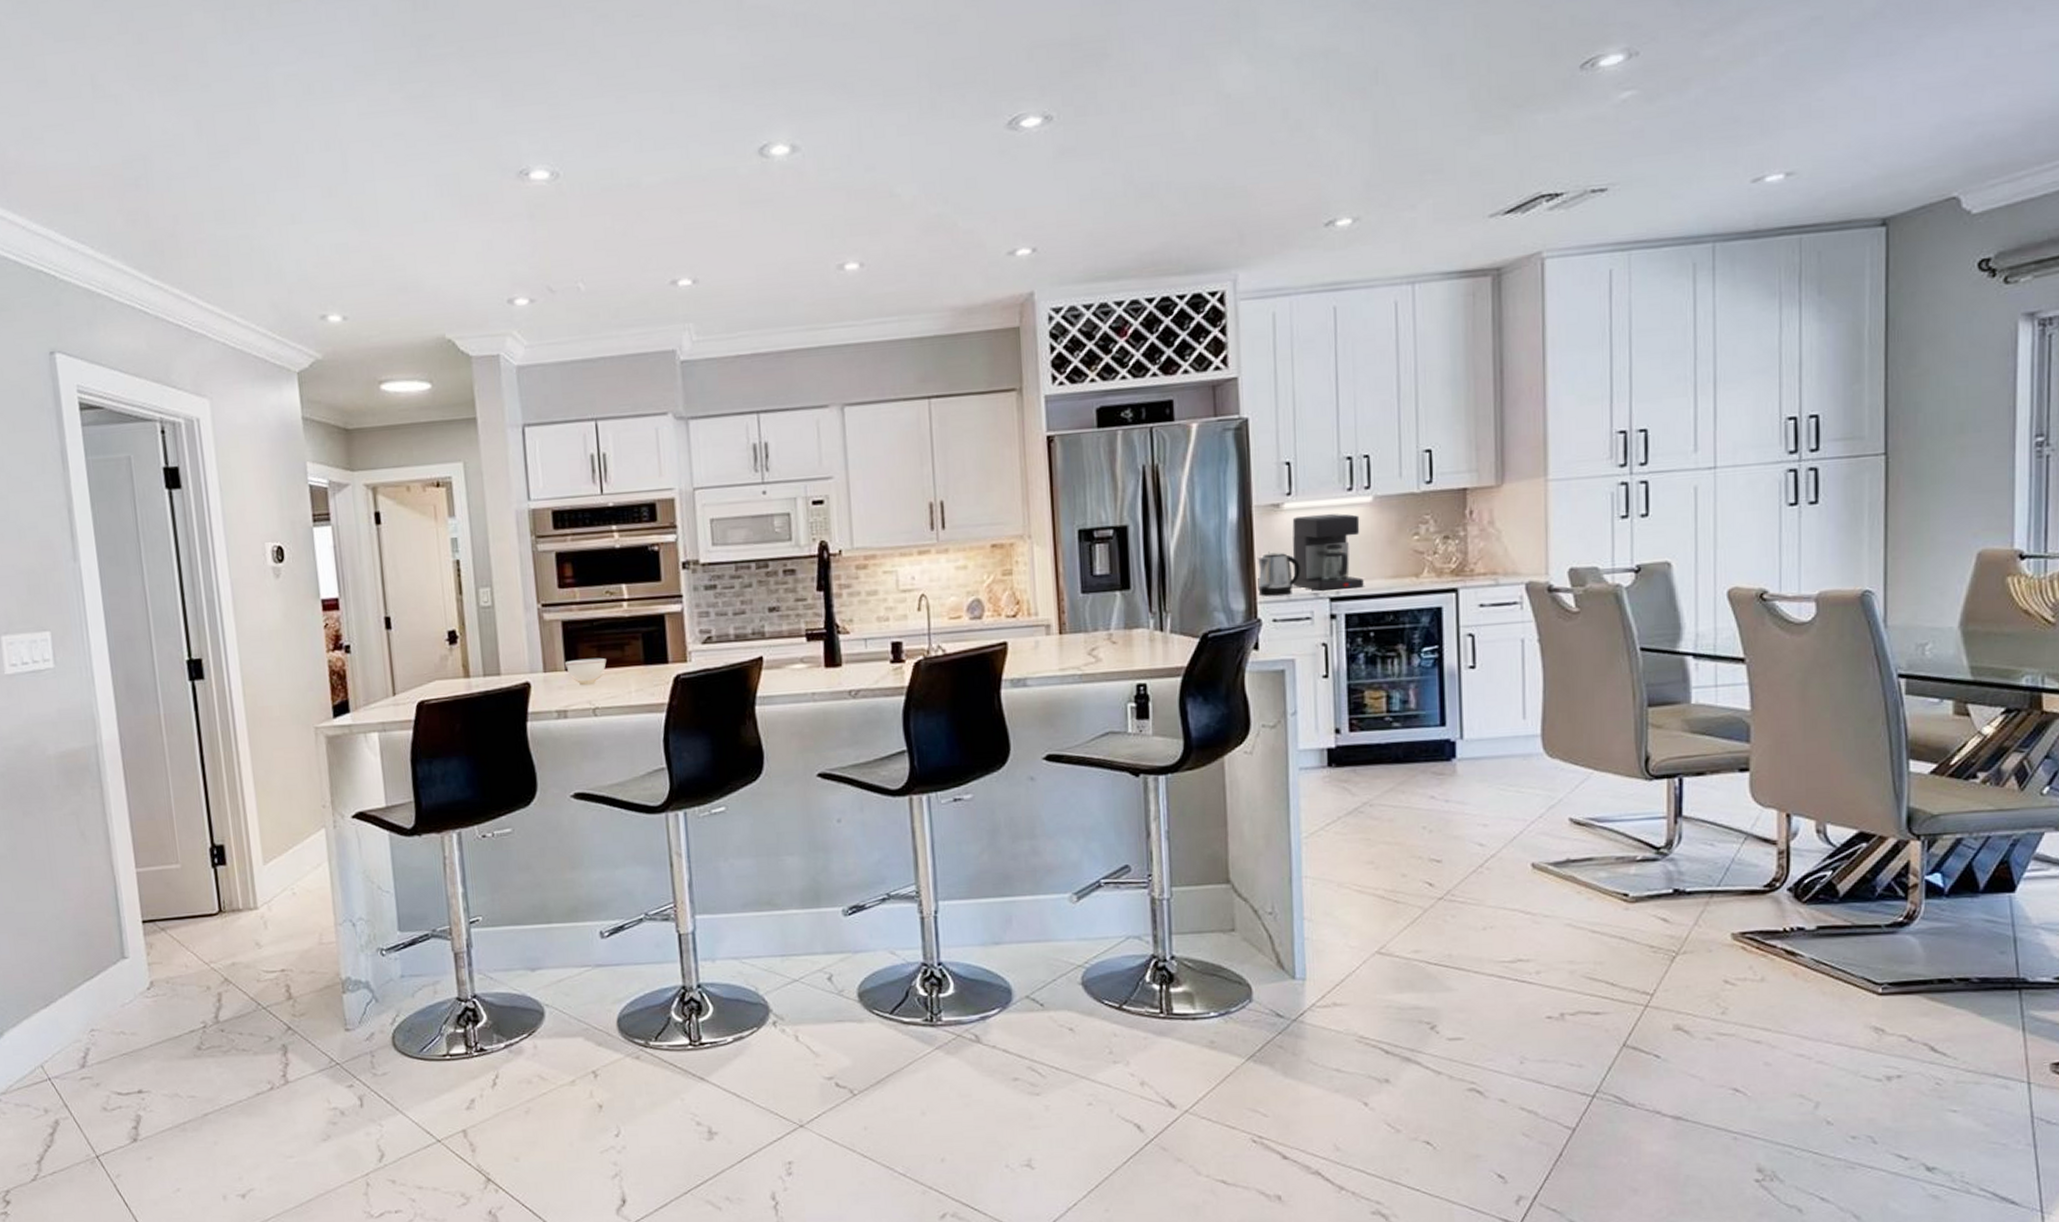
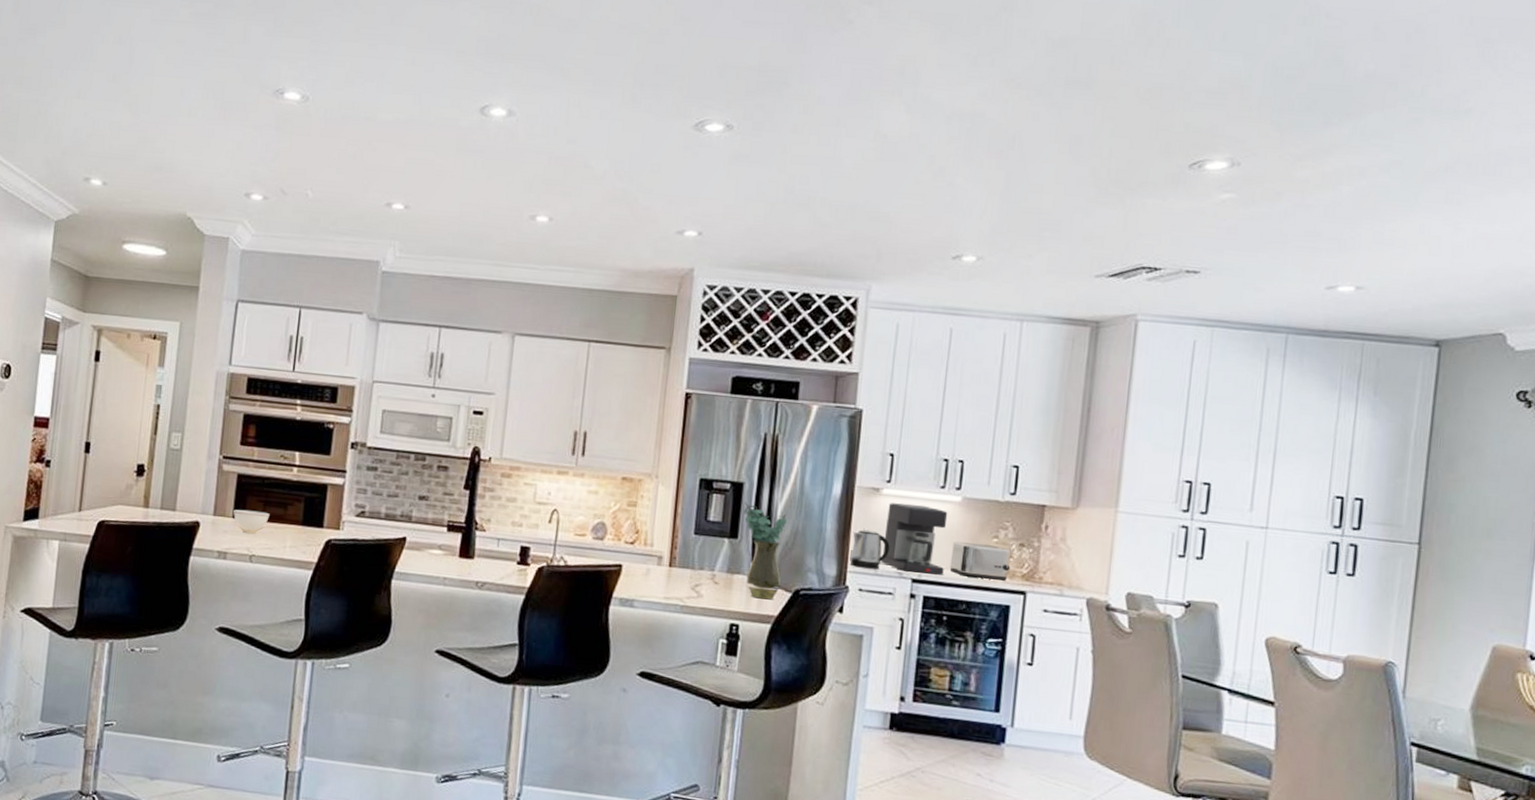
vase: none [1132,546,1186,651] -> present [744,502,788,600]
toaster: none [1369,543,1437,584] -> present [949,541,1011,581]

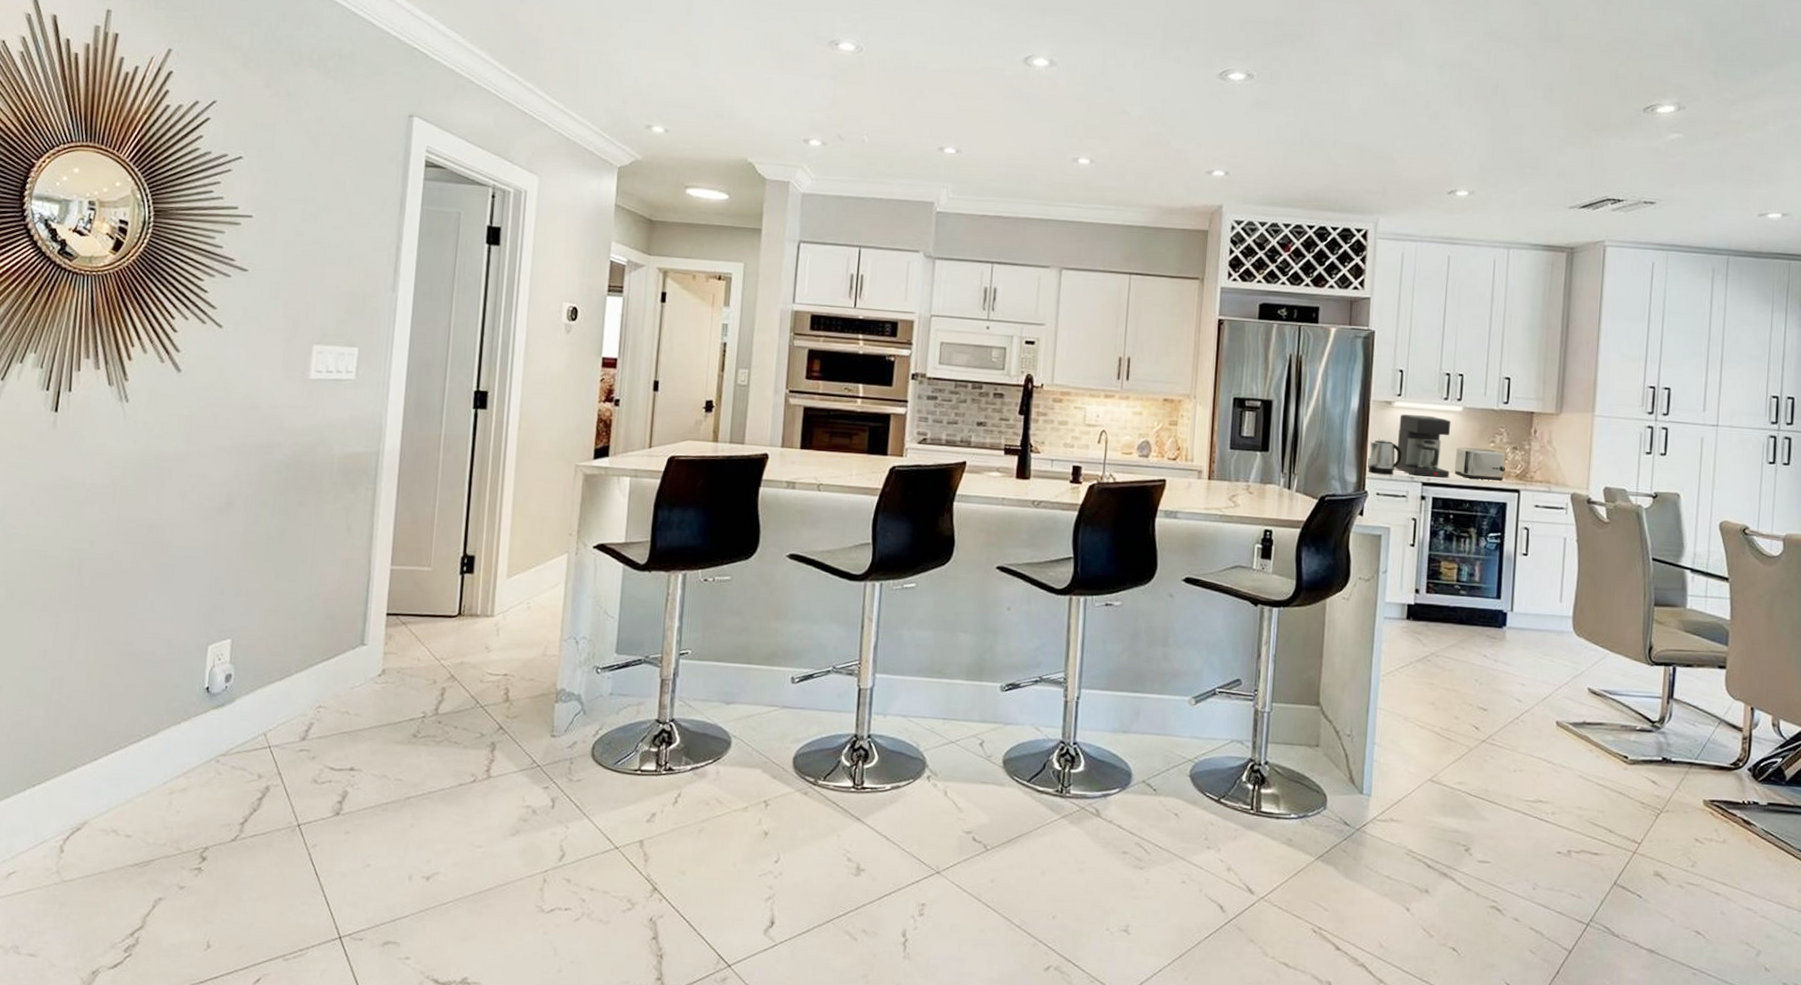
bowl: present [232,509,270,535] -> none [800,440,836,465]
vase: present [744,502,788,600] -> none [1273,418,1312,507]

